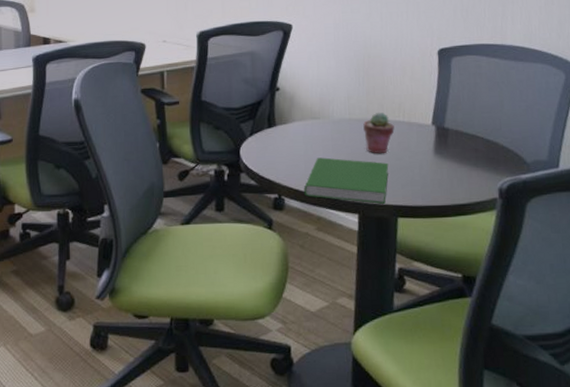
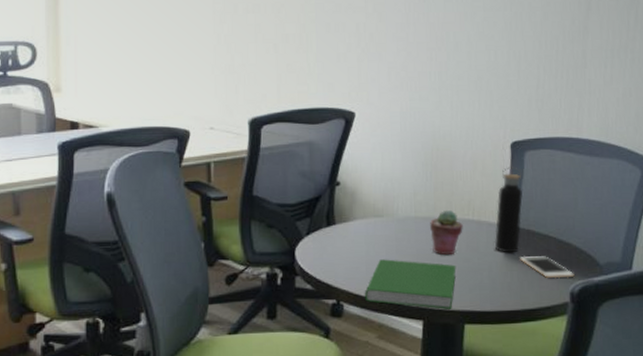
water bottle: none [424,72,450,152] -> present [494,167,523,253]
cell phone: none [449,155,502,176] -> present [520,256,575,279]

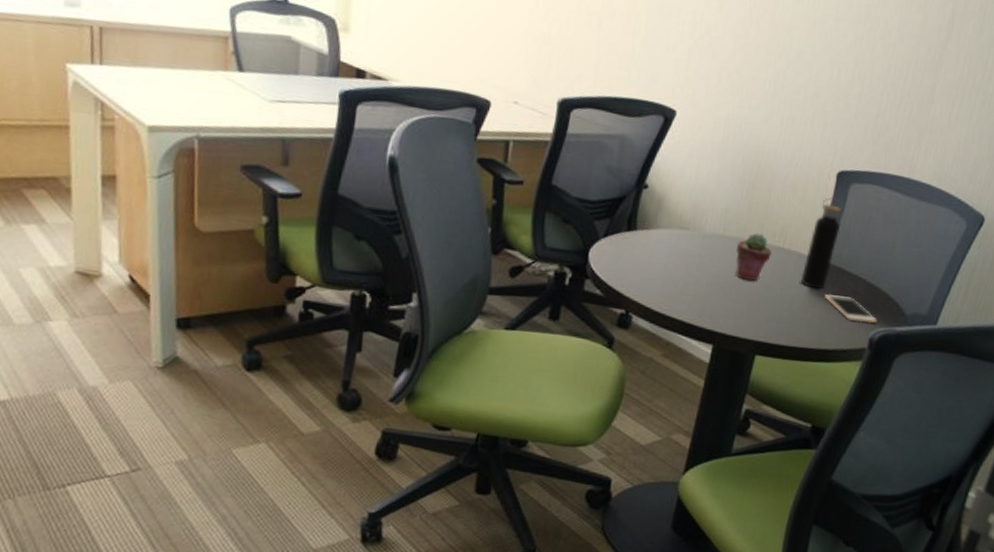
hardcover book: present [364,259,456,309] -> none [655,274,757,337]

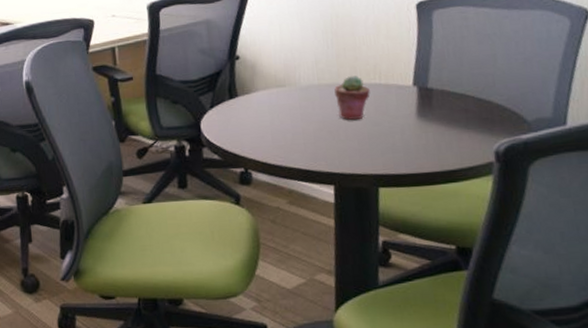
water bottle: present [800,197,844,289] -> none [405,27,434,115]
cell phone: present [824,294,878,324] -> none [435,115,499,138]

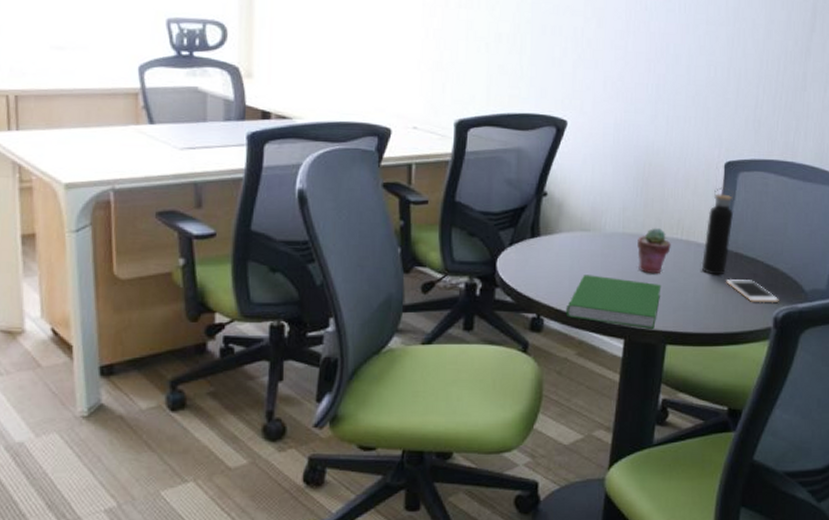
hardcover book: none [271,127,366,174] -> present [565,275,661,329]
water bottle: none [405,27,434,115] -> present [701,187,734,275]
cell phone: none [435,115,499,138] -> present [726,279,779,303]

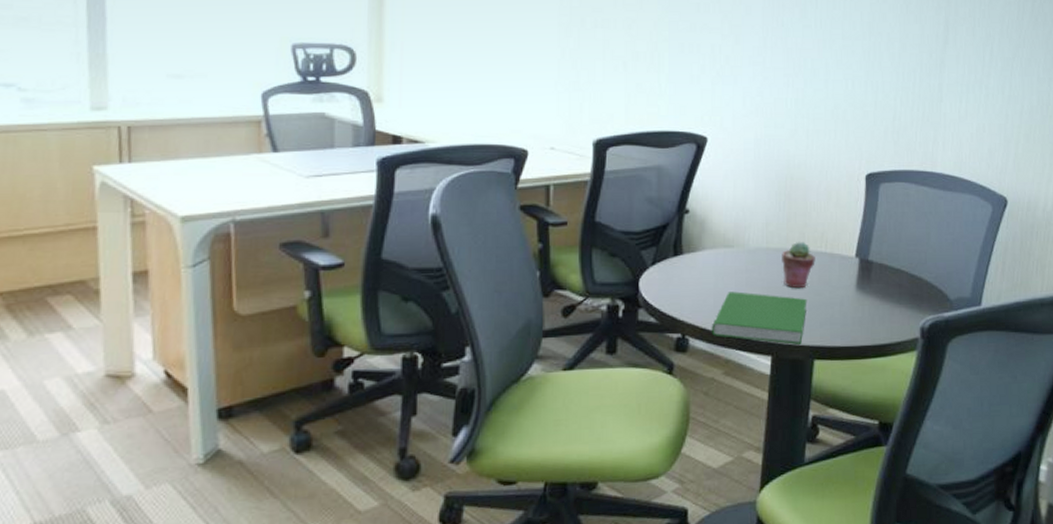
water bottle: present [701,187,734,275] -> none [846,199,876,287]
cell phone: present [726,279,779,303] -> none [872,290,925,314]

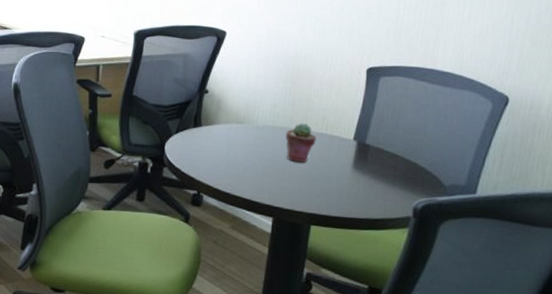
hardcover book: present [711,291,807,344] -> none [222,160,307,210]

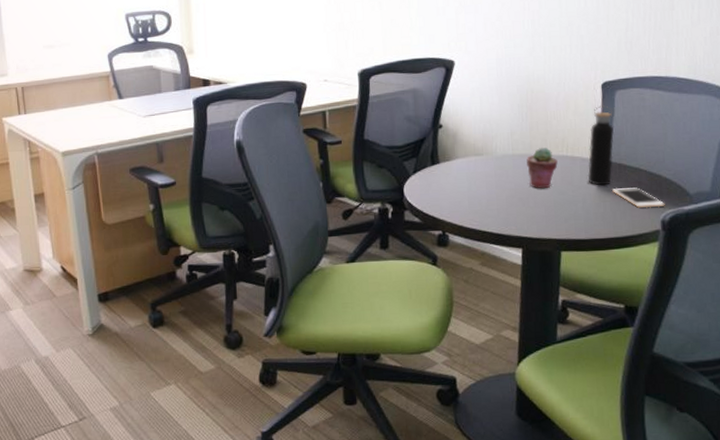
water bottle: none [344,90,376,167] -> present [587,105,614,186]
cell phone: none [367,171,419,195] -> present [612,187,665,208]

